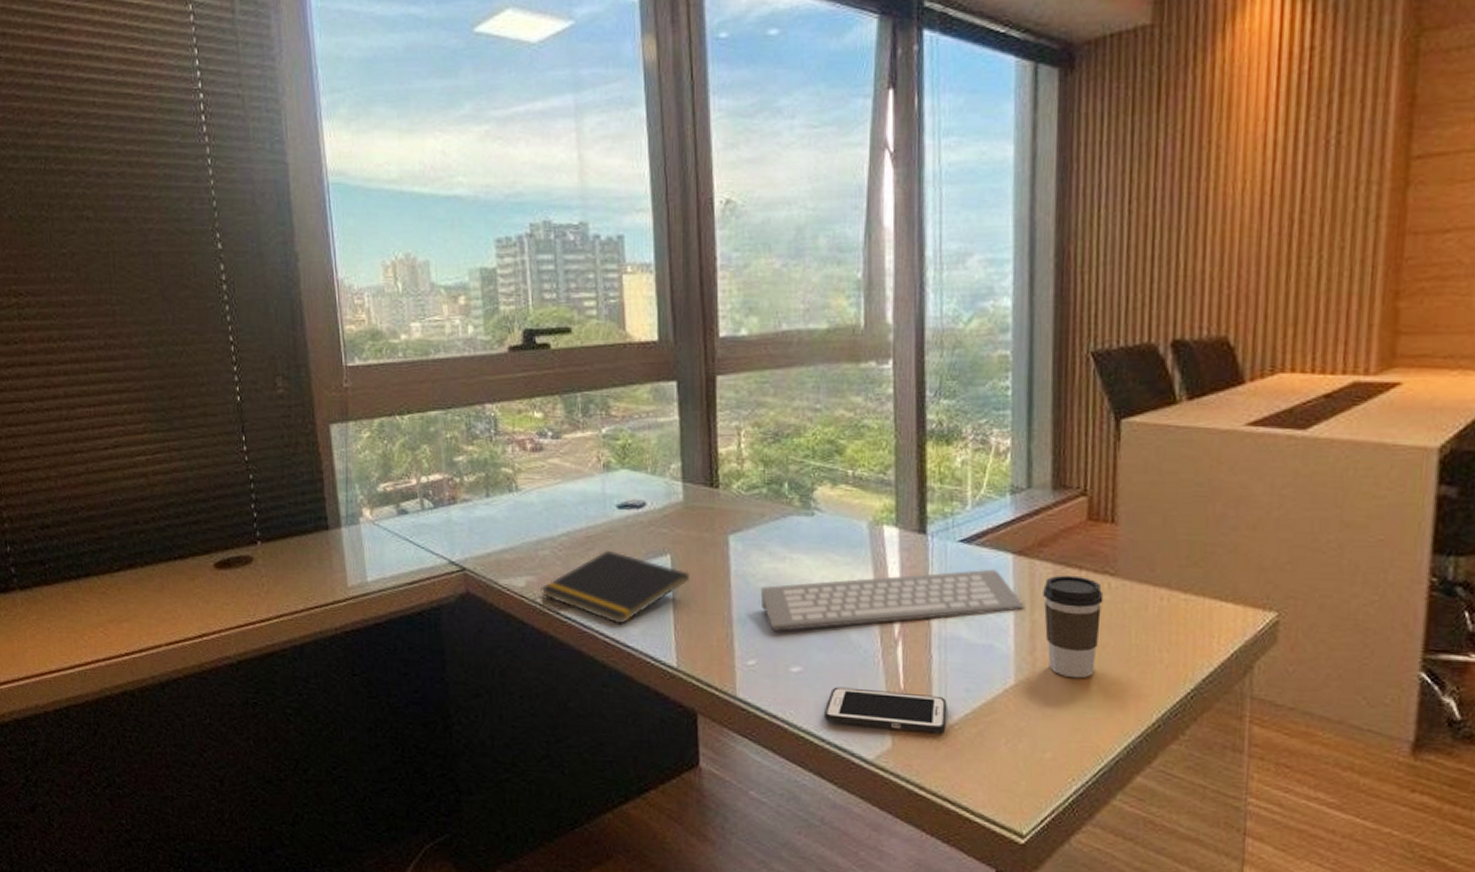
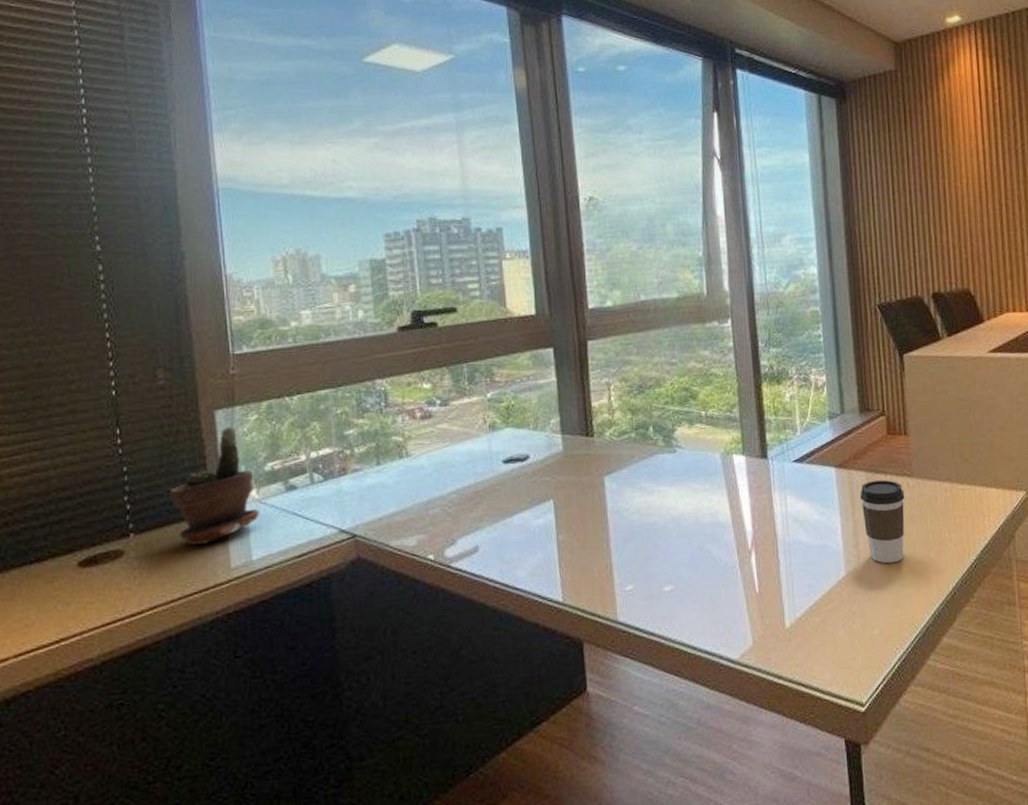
potted plant: none [291,443,373,560] -> present [170,427,260,545]
notepad: present [540,550,691,625] -> none [431,501,572,570]
computer keyboard: present [760,569,1024,631] -> none [634,481,847,557]
cell phone: present [823,687,947,734] -> none [694,594,796,631]

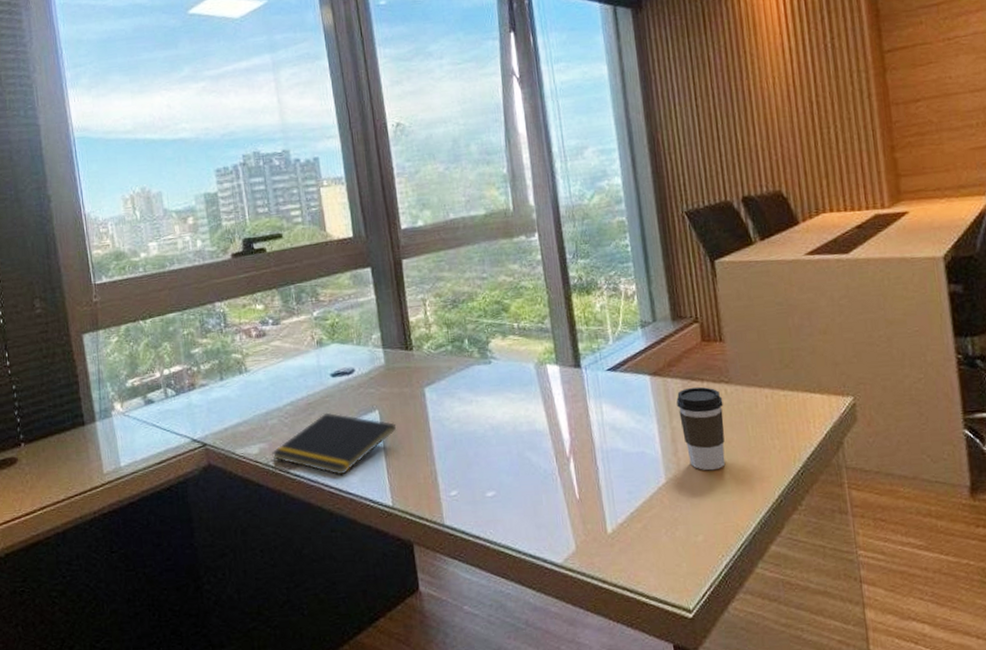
potted plant: present [170,427,260,545] -> none [51,348,125,454]
notepad: none [431,501,572,570] -> present [272,412,397,476]

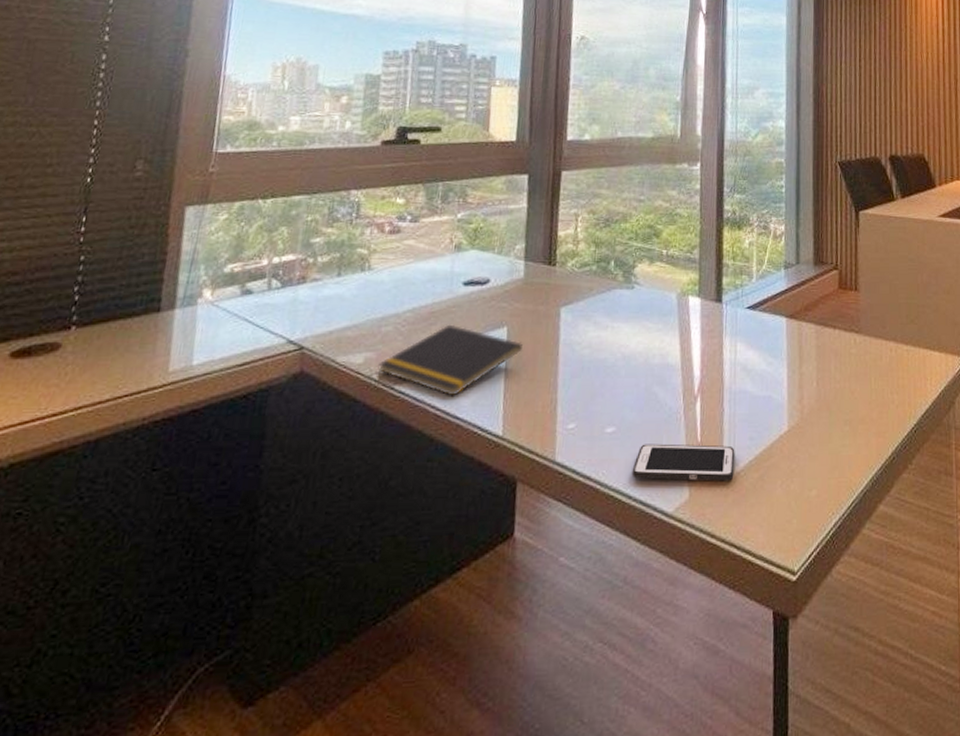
cell phone: none [517,500,617,536] -> present [632,443,735,481]
coffee cup: present [676,386,726,471] -> none [808,333,851,421]

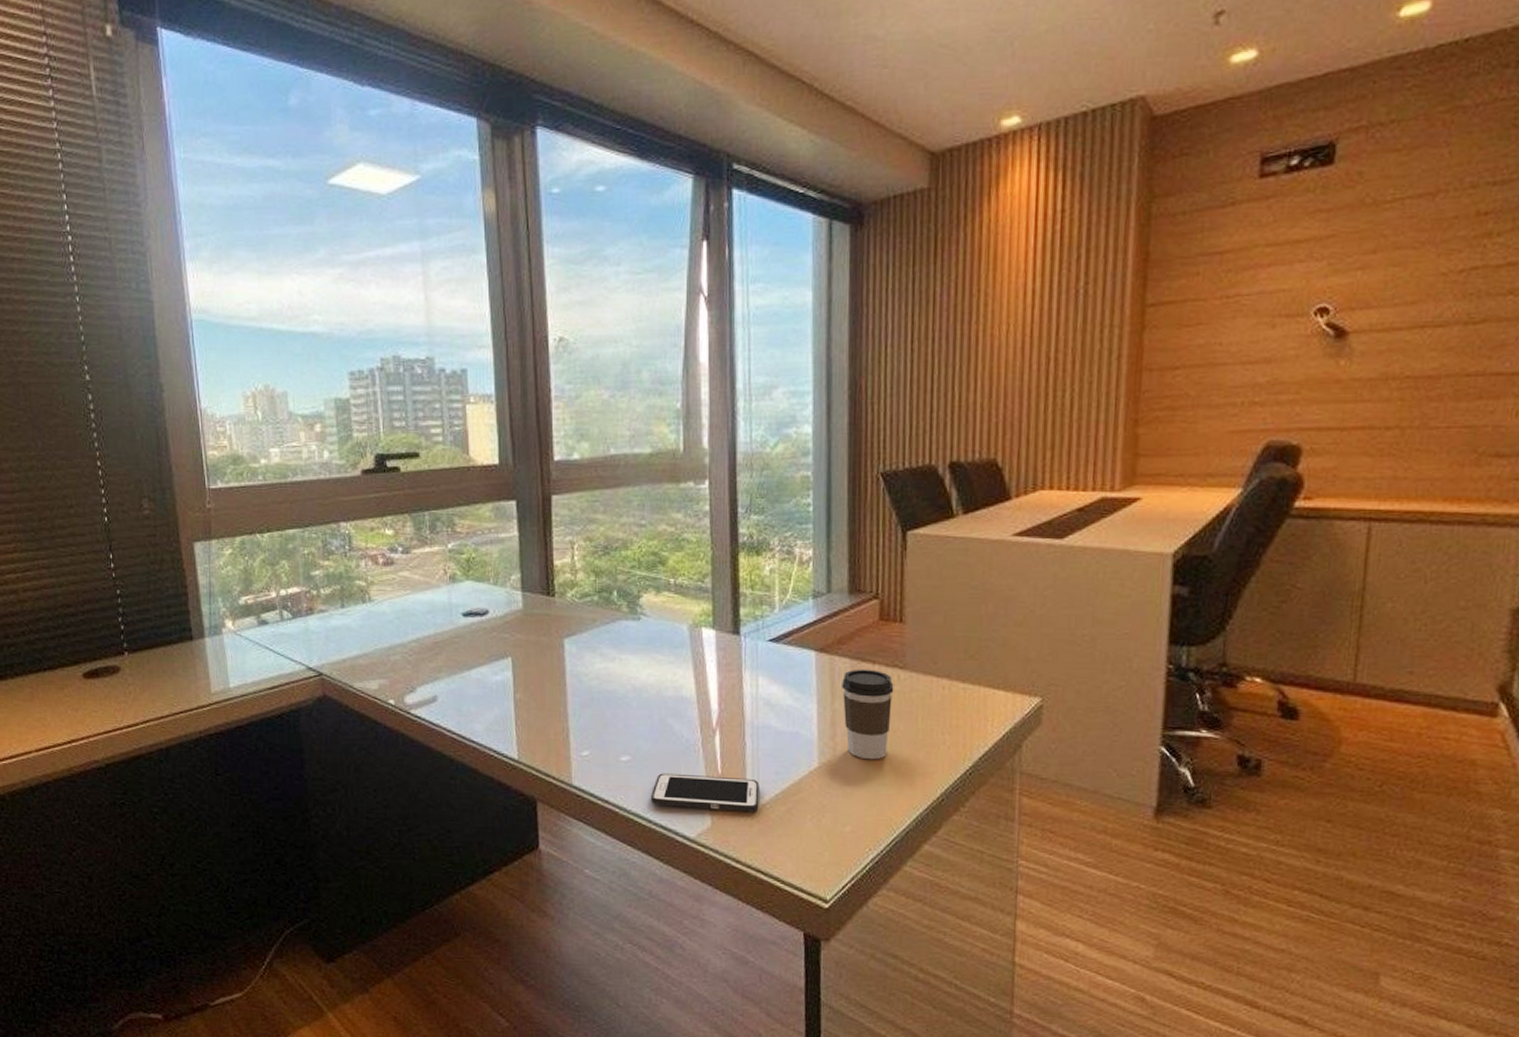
notepad: present [378,324,524,396] -> none [392,654,530,722]
coffee cup: none [808,333,851,421] -> present [842,669,894,760]

